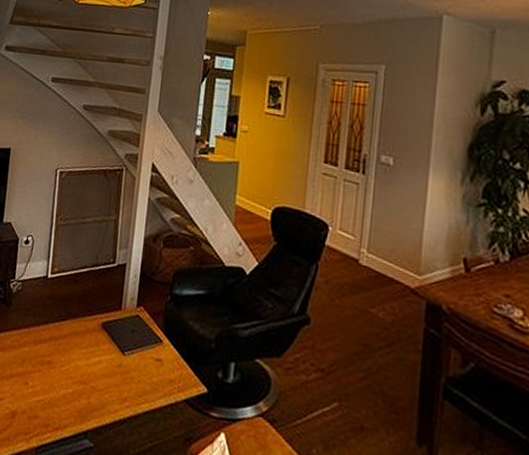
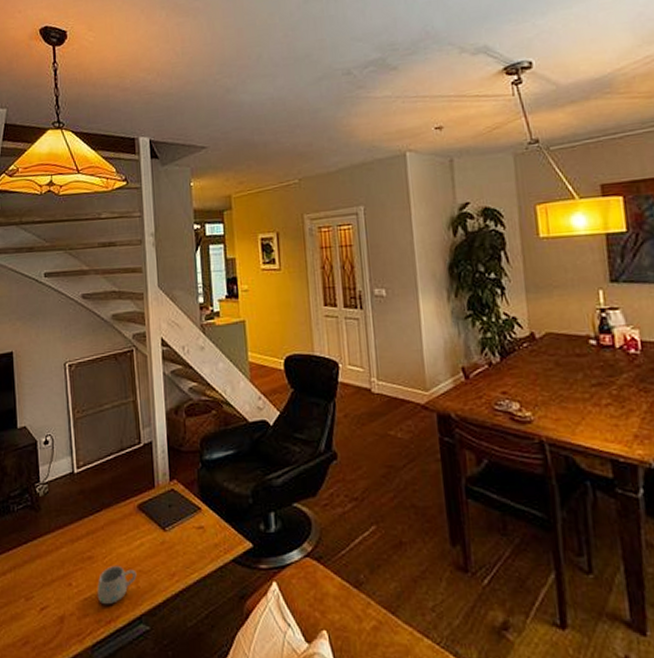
mug: none [49,375,90,413] -> present [97,566,137,605]

